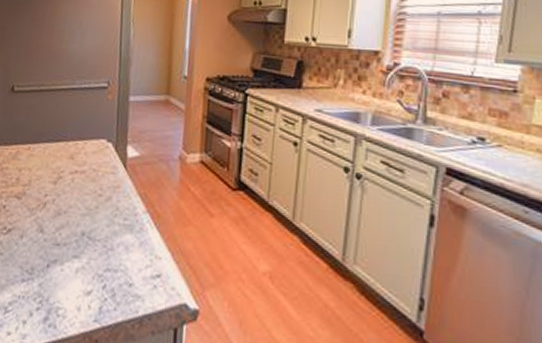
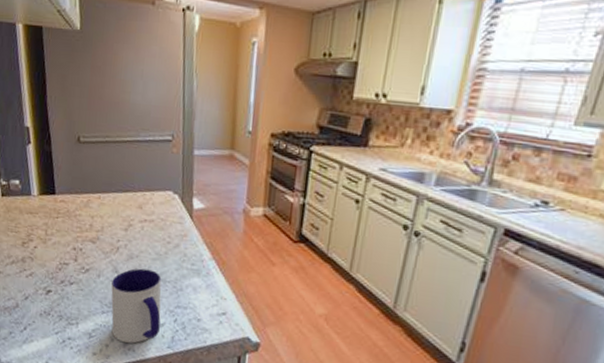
mug: none [31,226,91,318] -> present [111,268,162,344]

